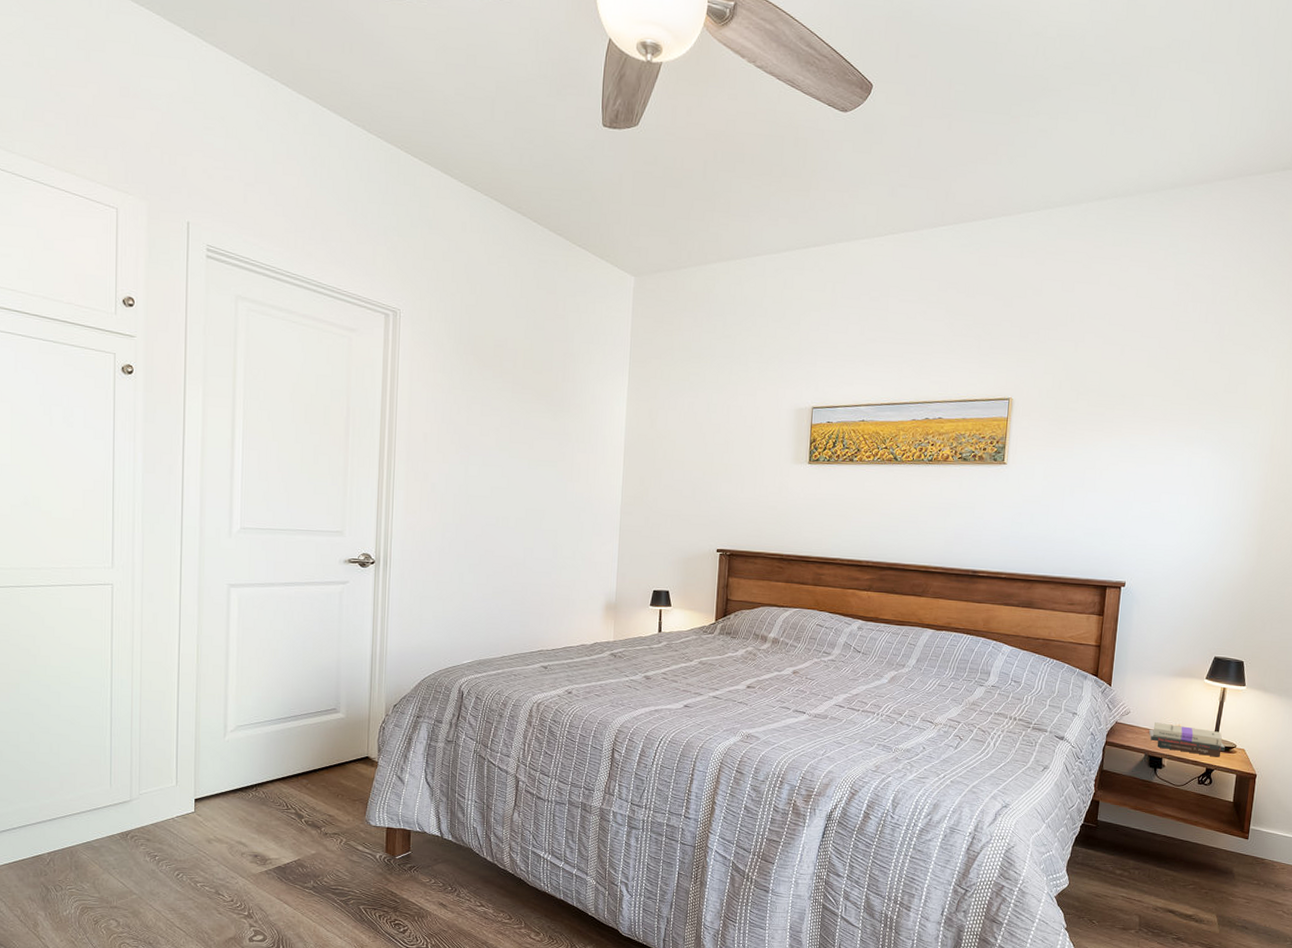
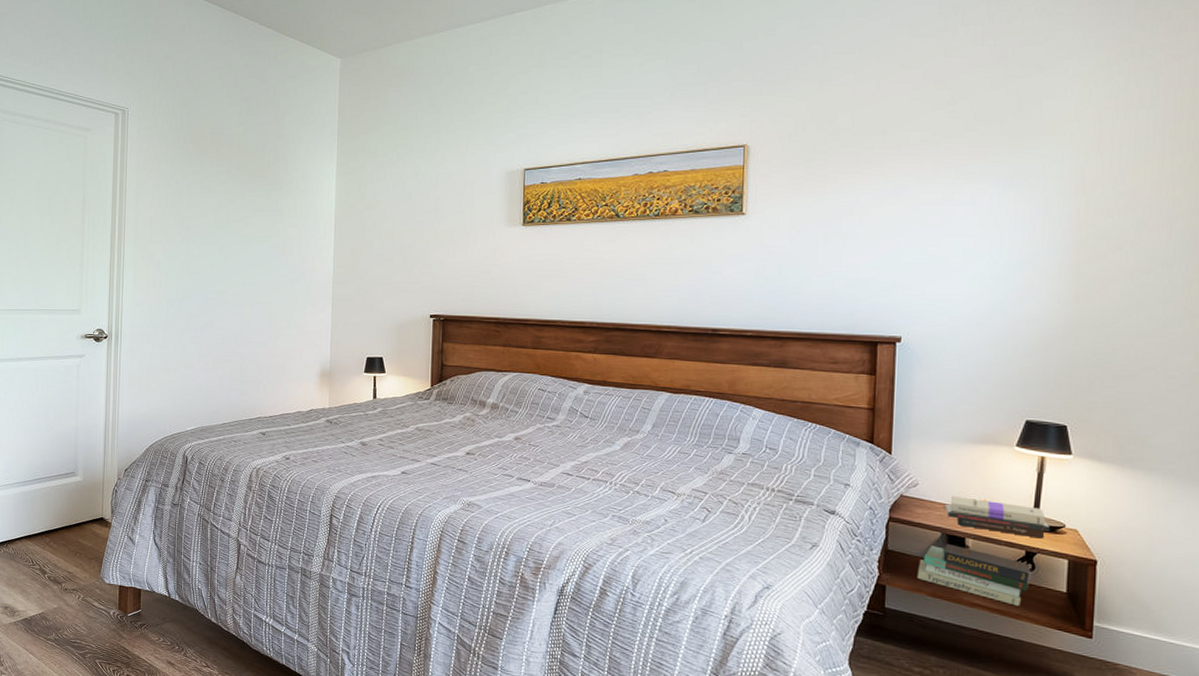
books: none [1124,763,1209,815] -> present [917,543,1031,606]

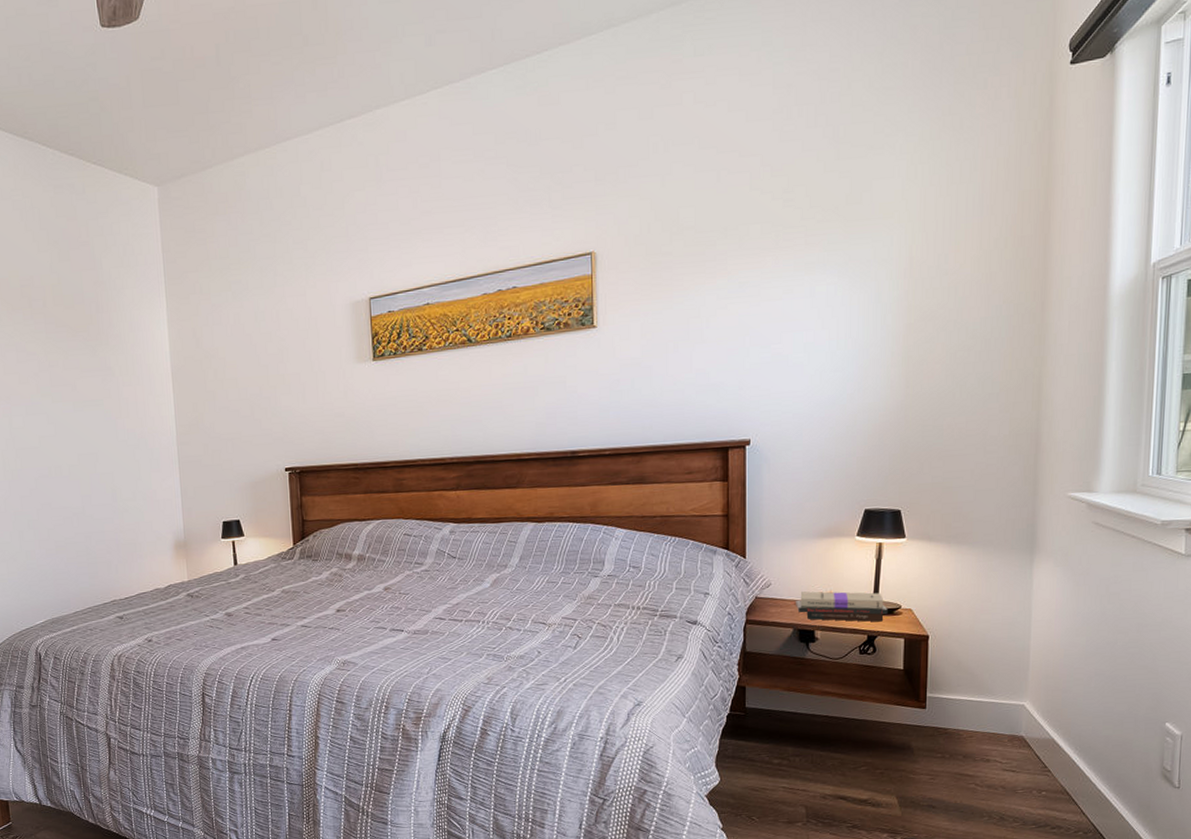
books: present [917,543,1031,606] -> none [773,638,873,689]

